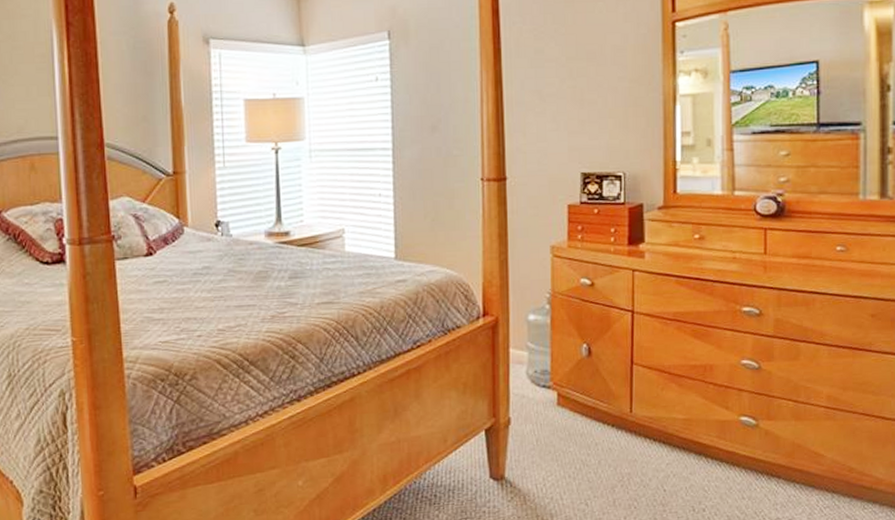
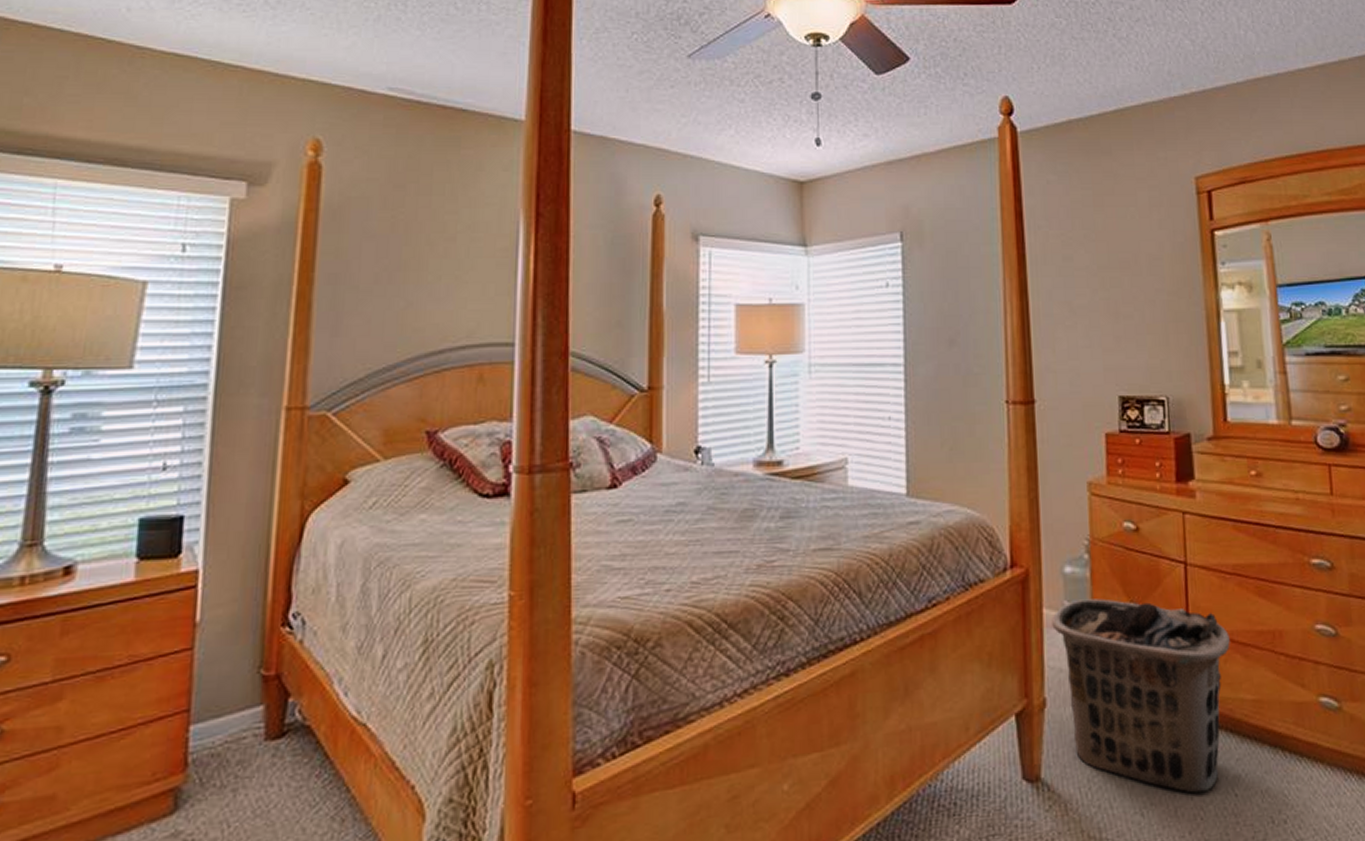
clothes hamper: none [517,340,667,489] -> present [1052,598,1230,793]

